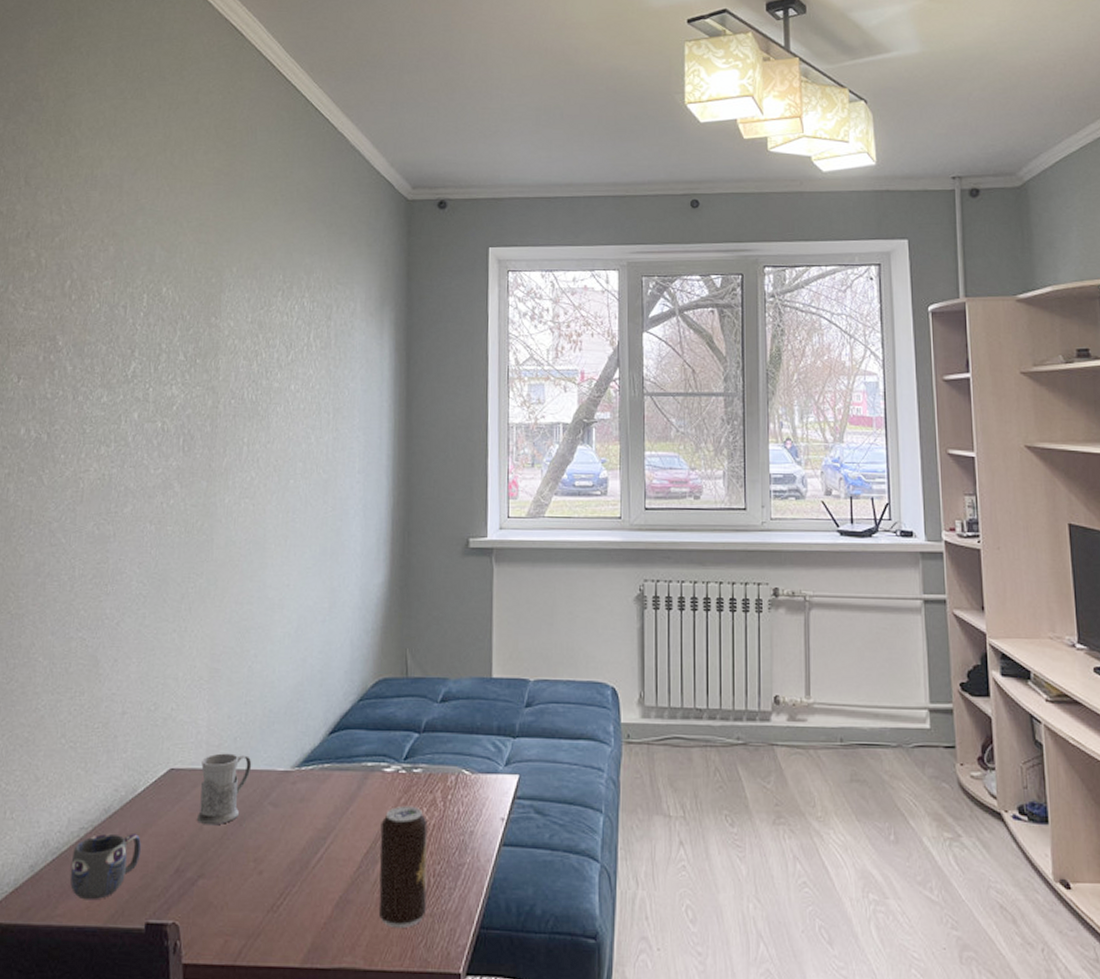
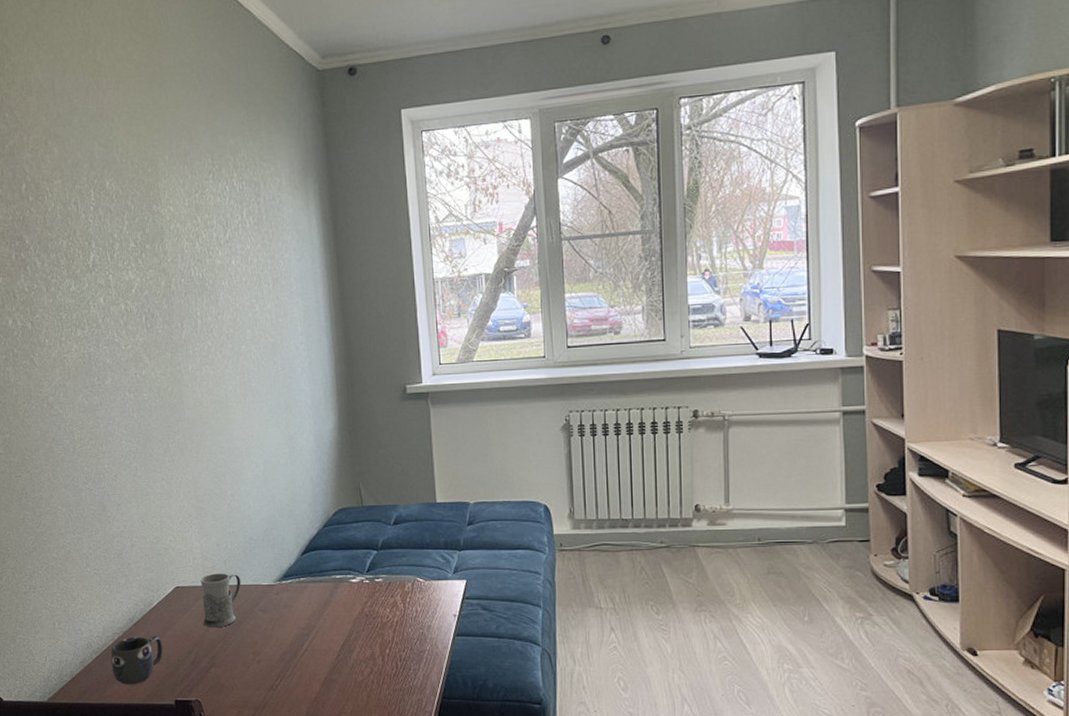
beverage can: present [378,805,428,929] -> none [352,607,396,700]

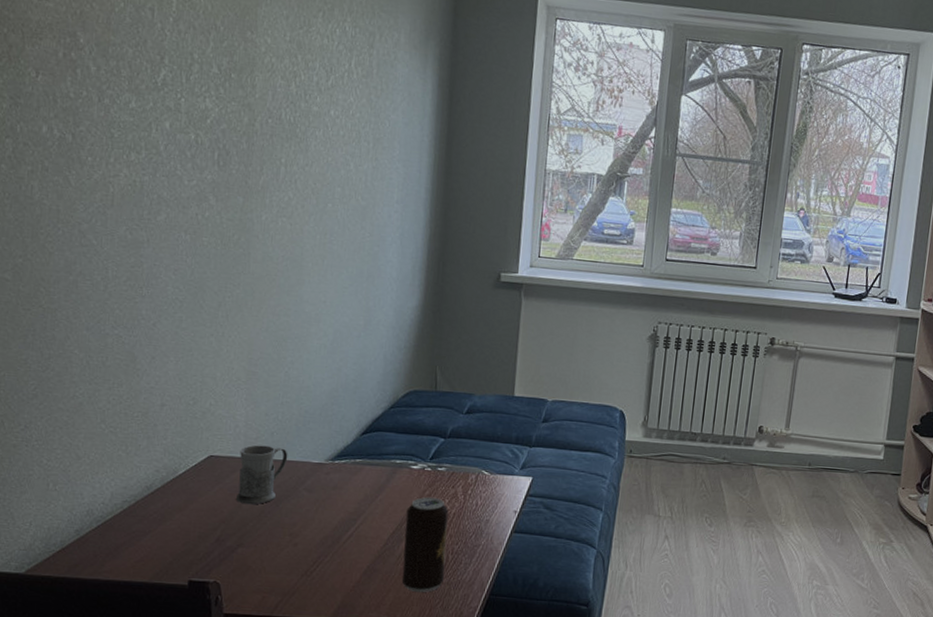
mug: present [110,636,164,685] -> none [115,507,184,561]
beverage can: none [352,607,396,700] -> present [401,496,449,593]

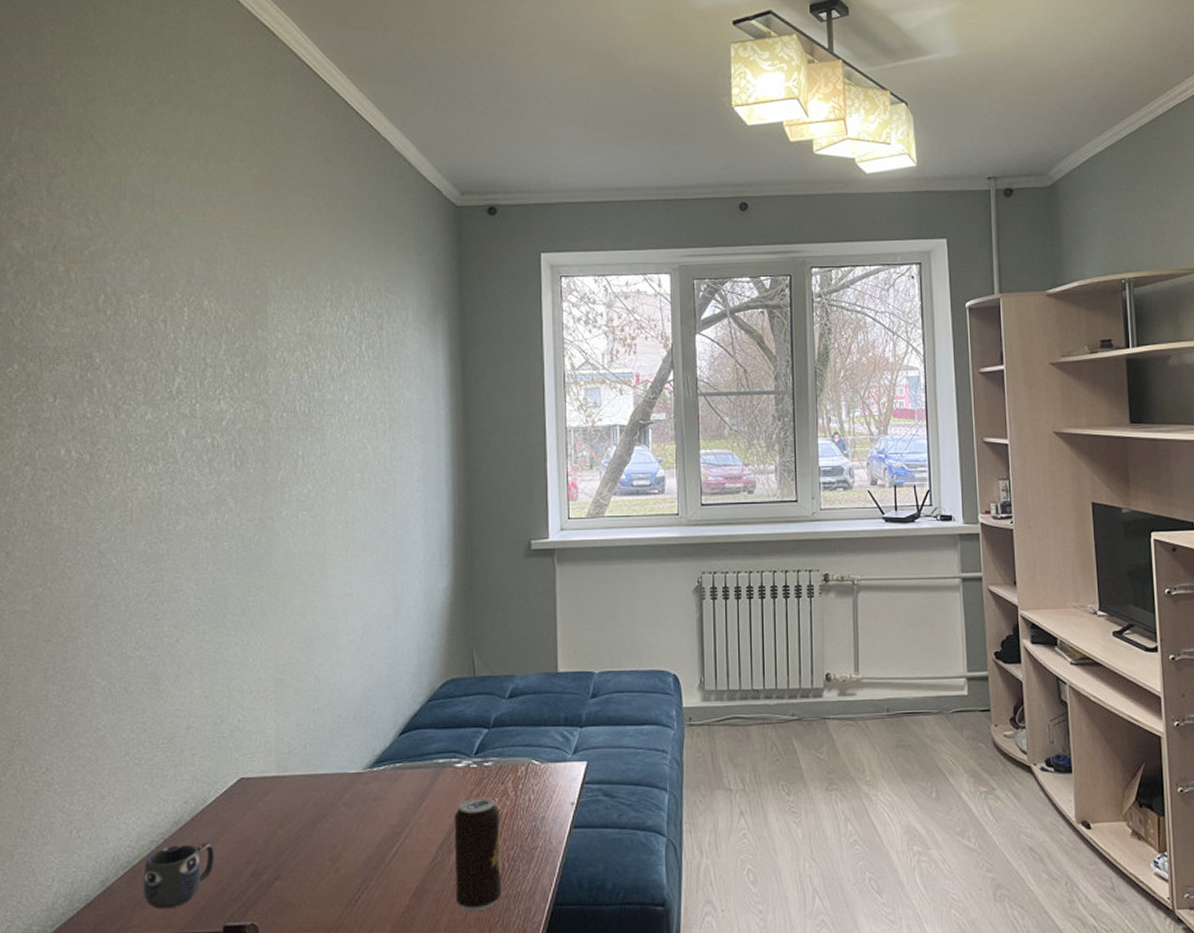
mug: none [115,507,184,561] -> present [143,843,216,910]
mug: present [235,444,288,505] -> none [269,759,323,830]

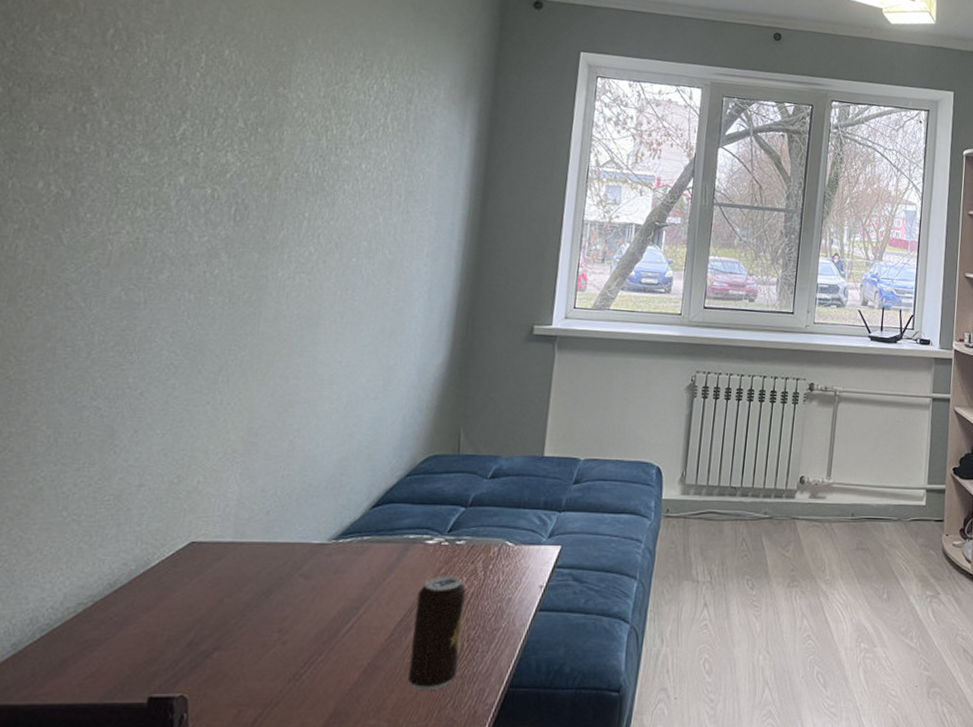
mug: present [143,843,216,910] -> none [60,608,151,677]

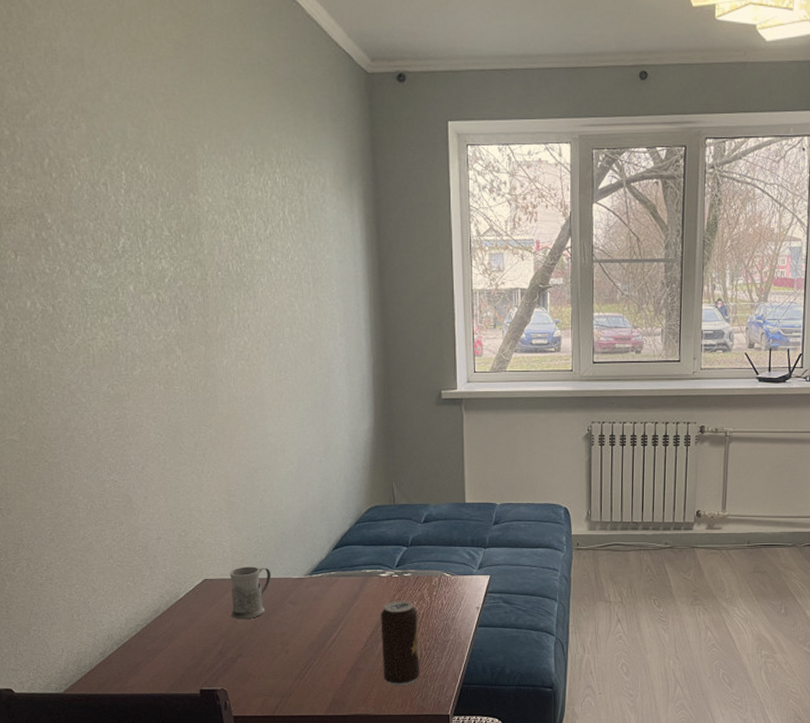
mug: none [217,526,285,598] -> present [230,566,272,620]

